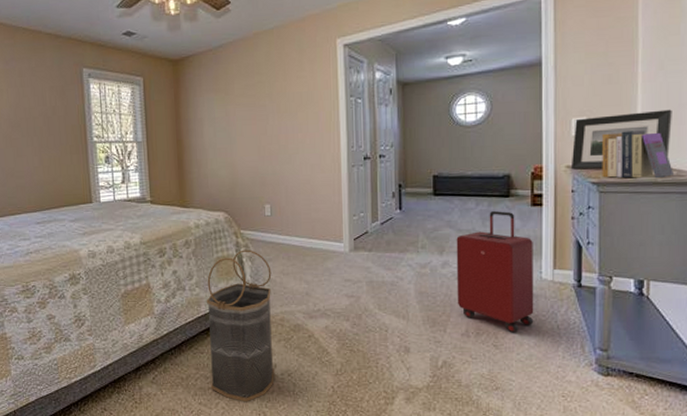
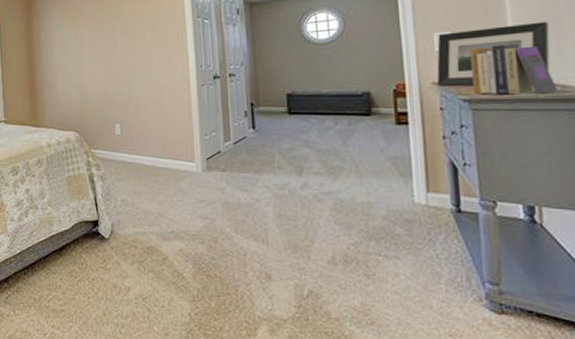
basket: present [206,250,274,403] -> none [58,169,128,327]
suitcase: present [456,210,534,333] -> none [315,129,409,262]

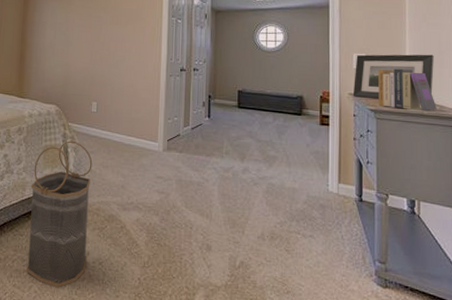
basket: none [58,169,128,327] -> present [26,141,93,288]

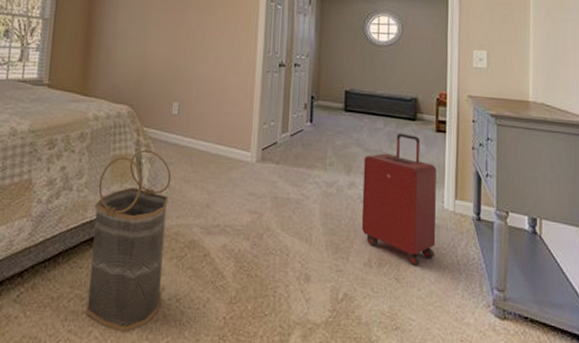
suitcase: none [254,126,322,240] -> present [361,132,437,266]
picture frame: present [352,54,434,99] -> none [472,51,559,102]
books: present [378,68,437,112] -> none [499,68,561,117]

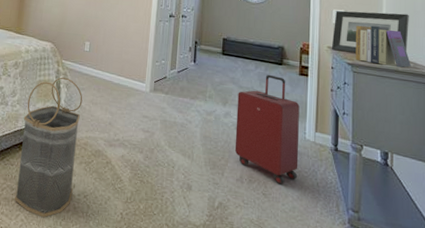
picture frame: none [472,51,559,102] -> present [331,10,409,53]
books: none [499,68,561,117] -> present [355,25,411,68]

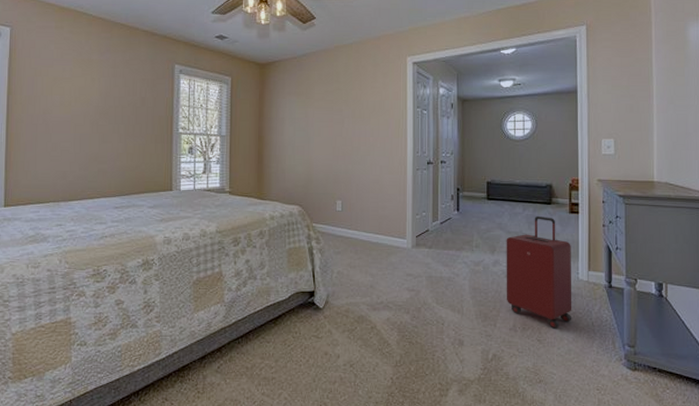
basket: present [15,77,83,218] -> none [275,242,340,393]
picture frame: present [331,10,409,53] -> none [601,137,681,184]
books: present [355,25,411,68] -> none [627,152,683,195]

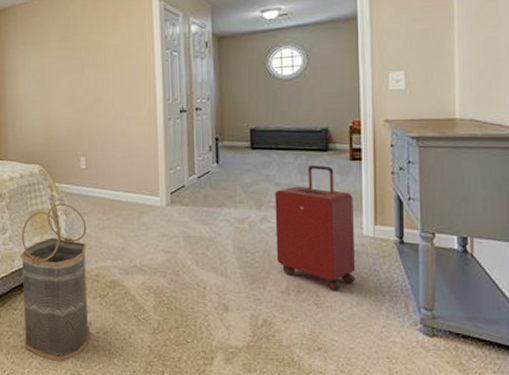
basket: none [275,242,340,393] -> present [20,203,90,362]

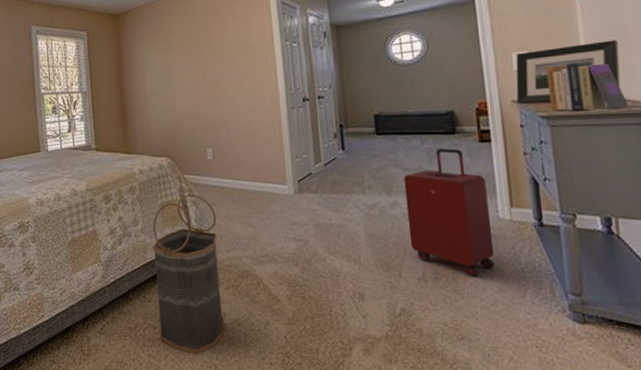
picture frame: none [389,64,490,124] -> present [516,39,621,104]
books: none [420,84,494,134] -> present [546,61,628,112]

